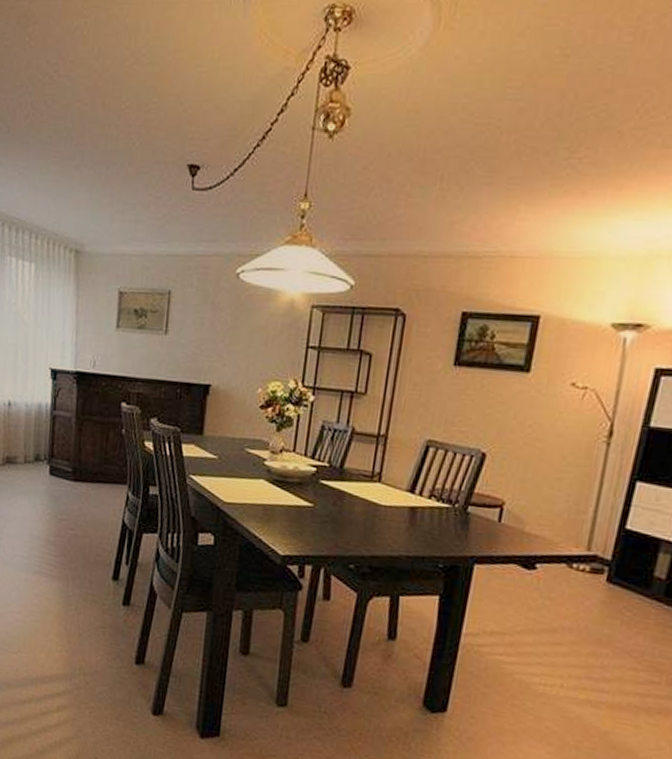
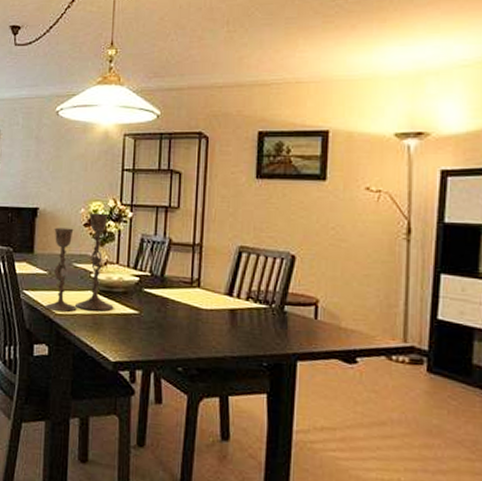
candlestick: none [212,393,288,502] -> present [45,213,114,312]

